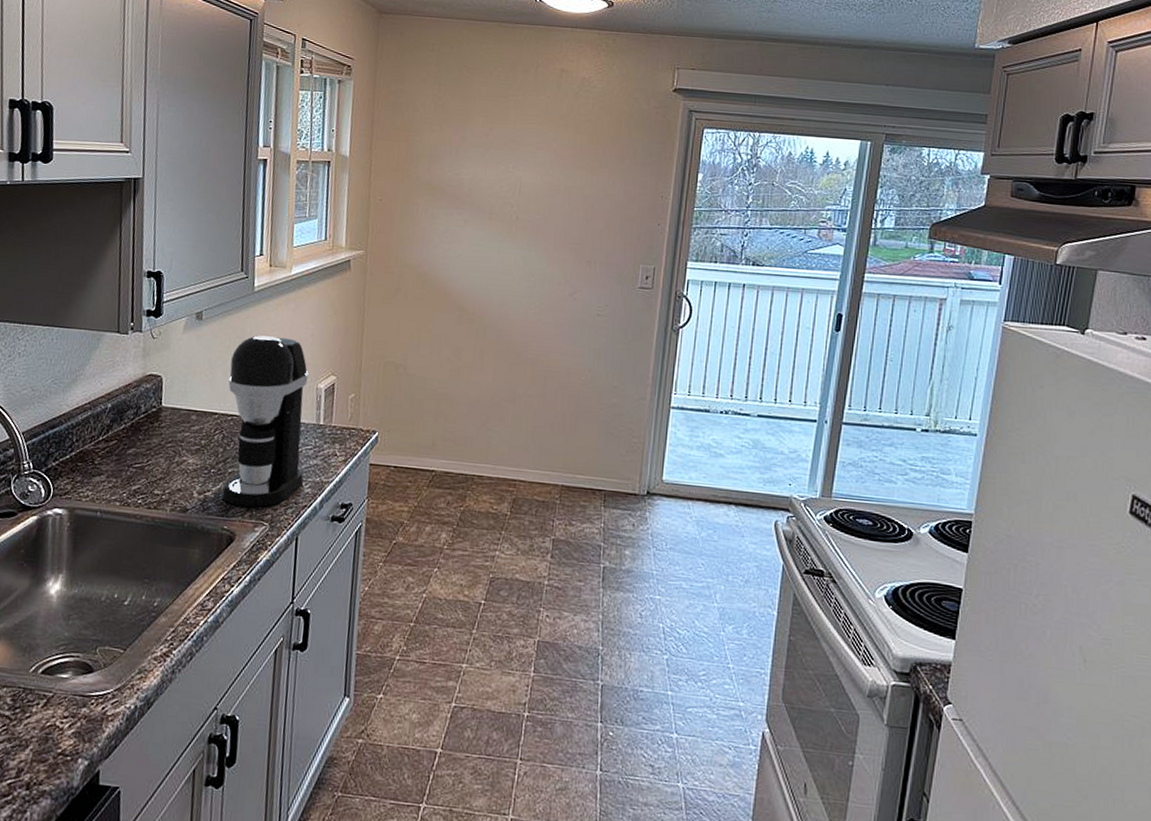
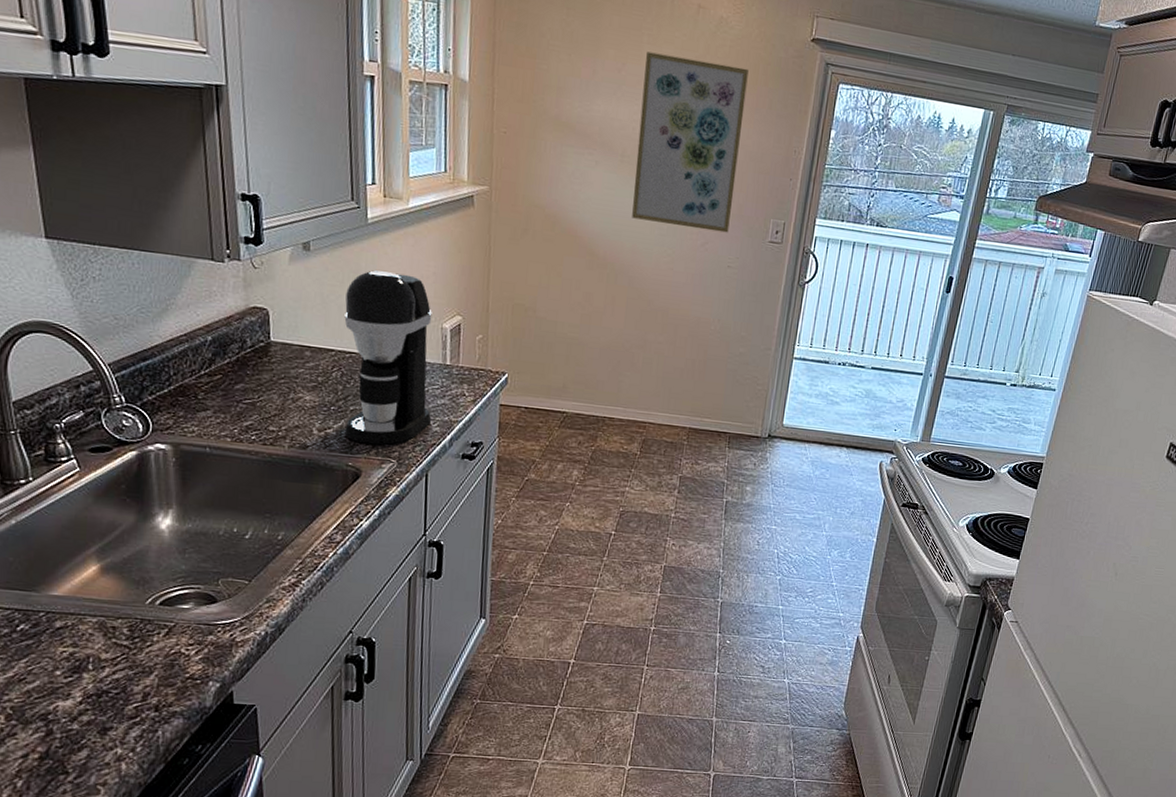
wall art: none [500,116,612,281] -> present [632,51,749,233]

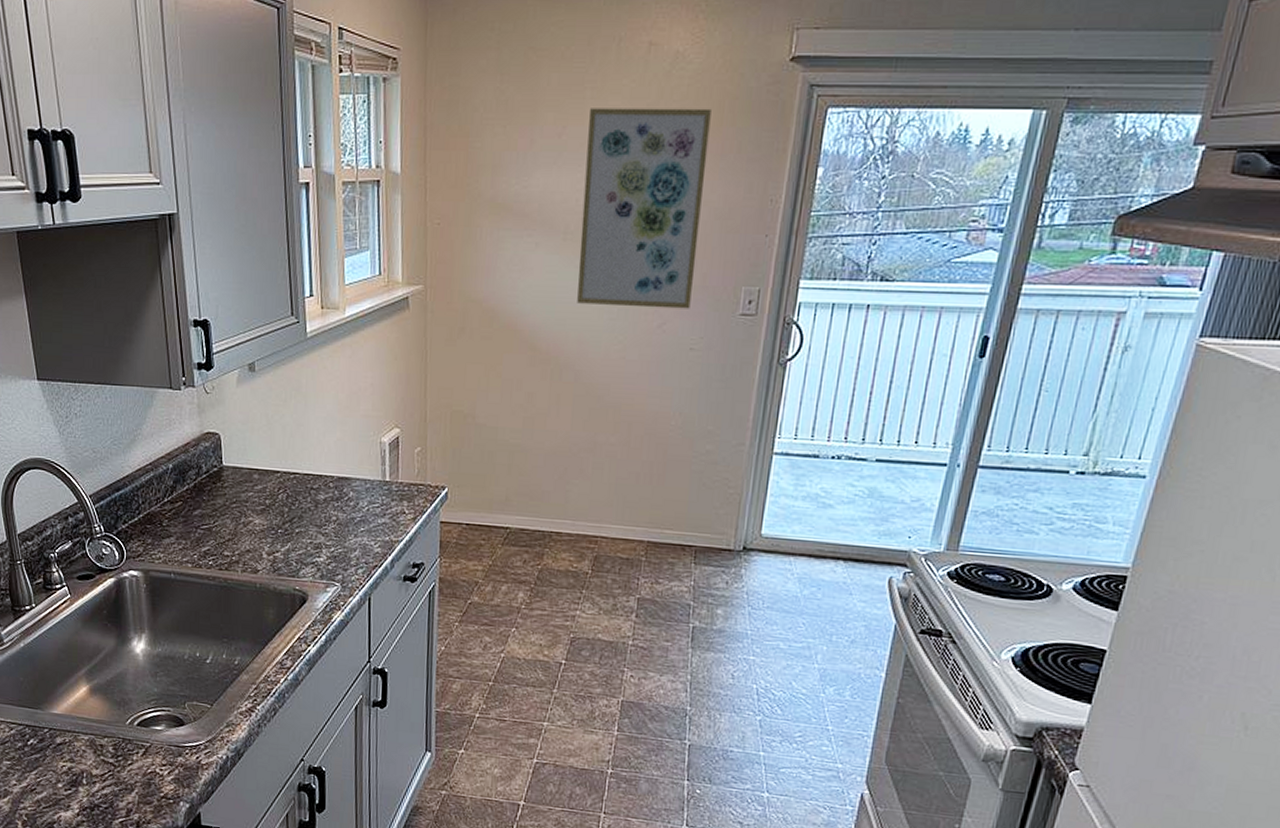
coffee maker: present [344,270,432,445] -> none [288,386,373,568]

